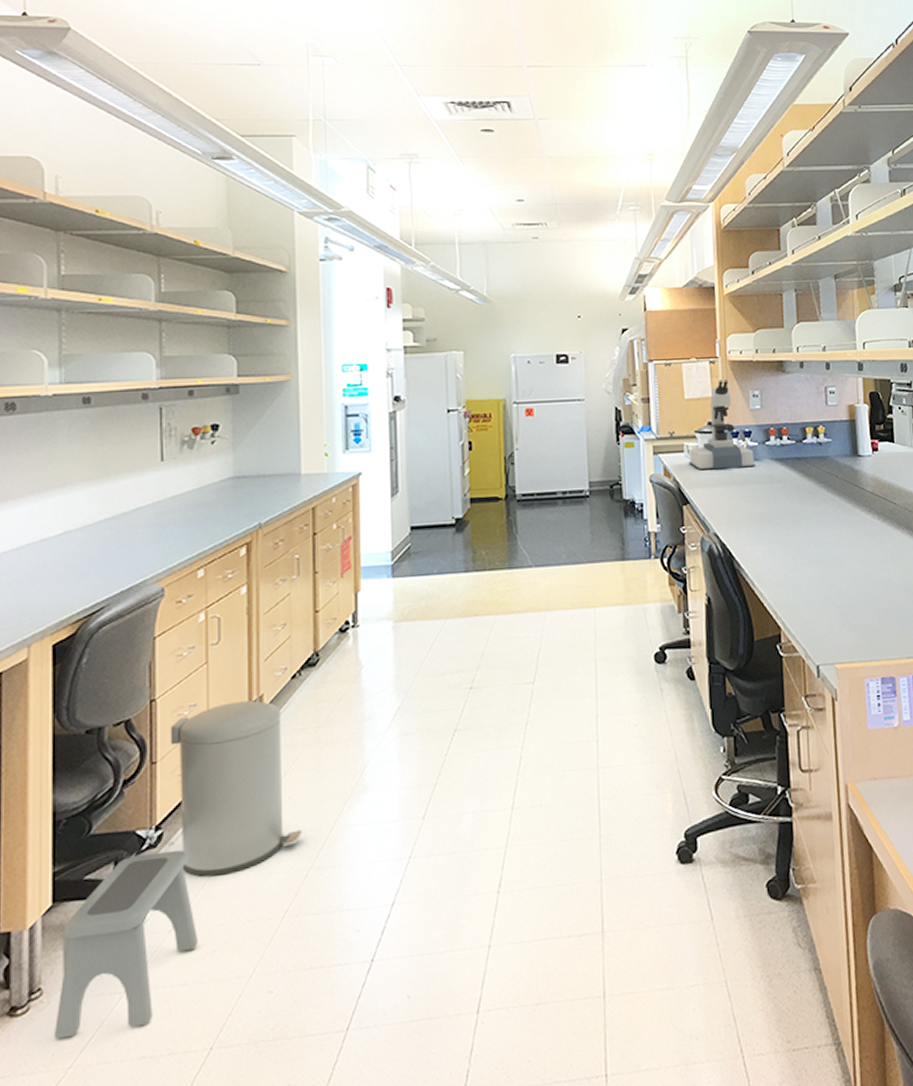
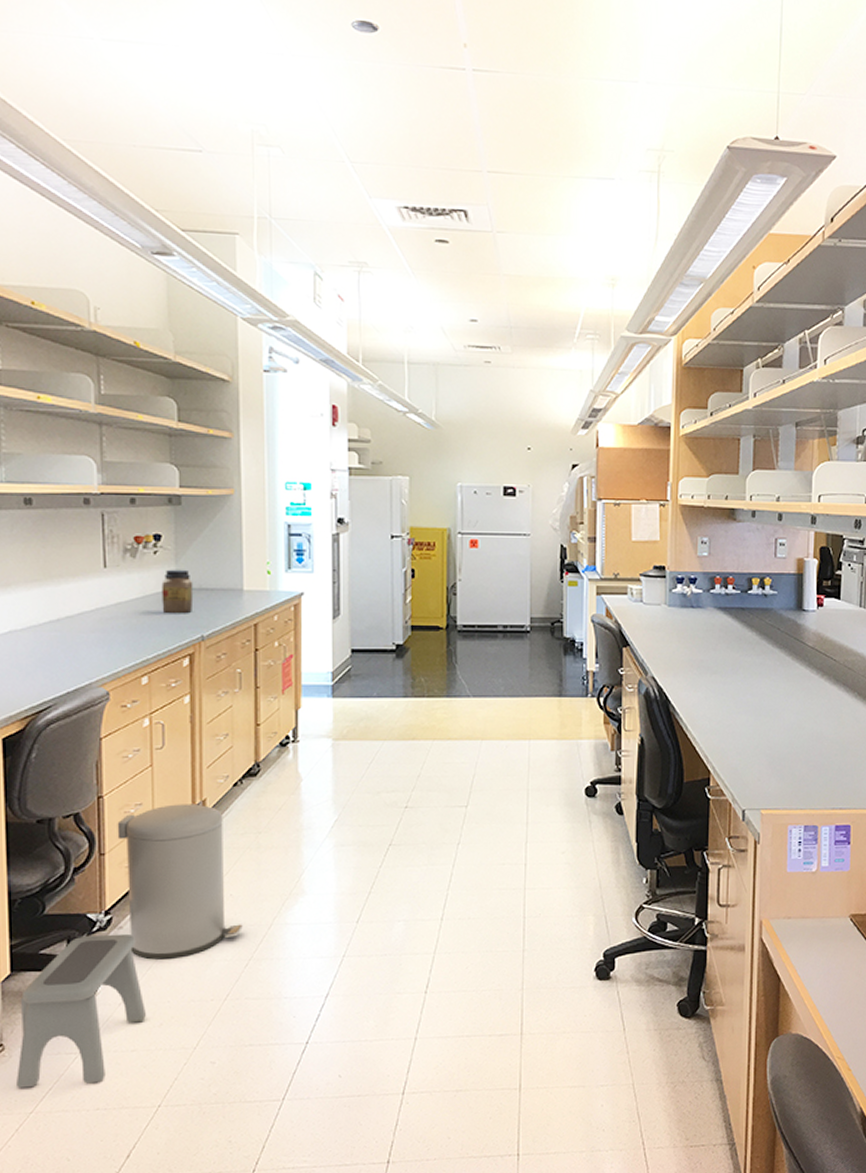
jar: none [219,457,251,504] -> present [161,569,194,614]
microscope: present [688,379,756,471] -> none [631,524,699,614]

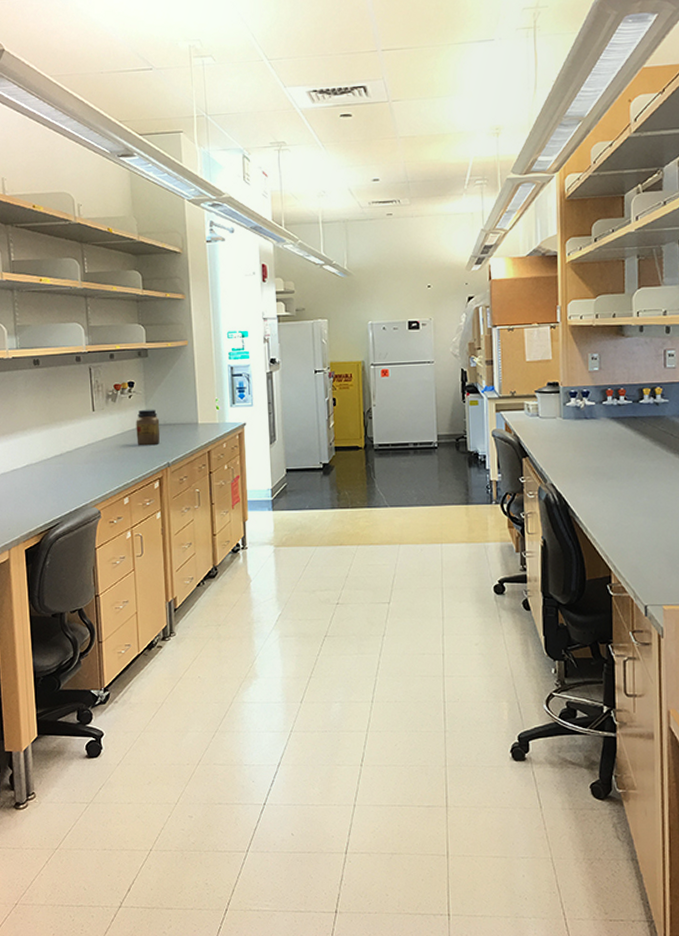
step stool: present [15,933,146,1088] -> none [44,707,138,829]
pedal bin: present [117,804,243,960] -> none [110,601,209,729]

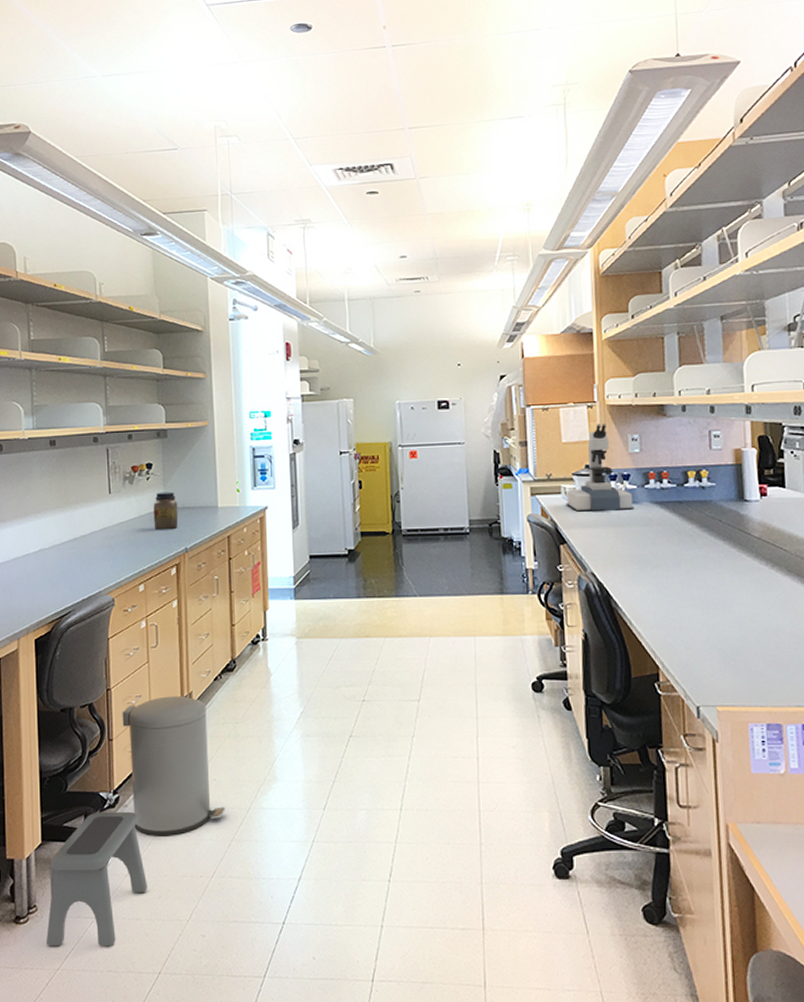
step stool: none [44,707,138,829] -> present [45,811,147,947]
pedal bin: none [110,601,209,729] -> present [122,696,225,836]
microscope: none [528,343,593,427] -> present [566,423,635,512]

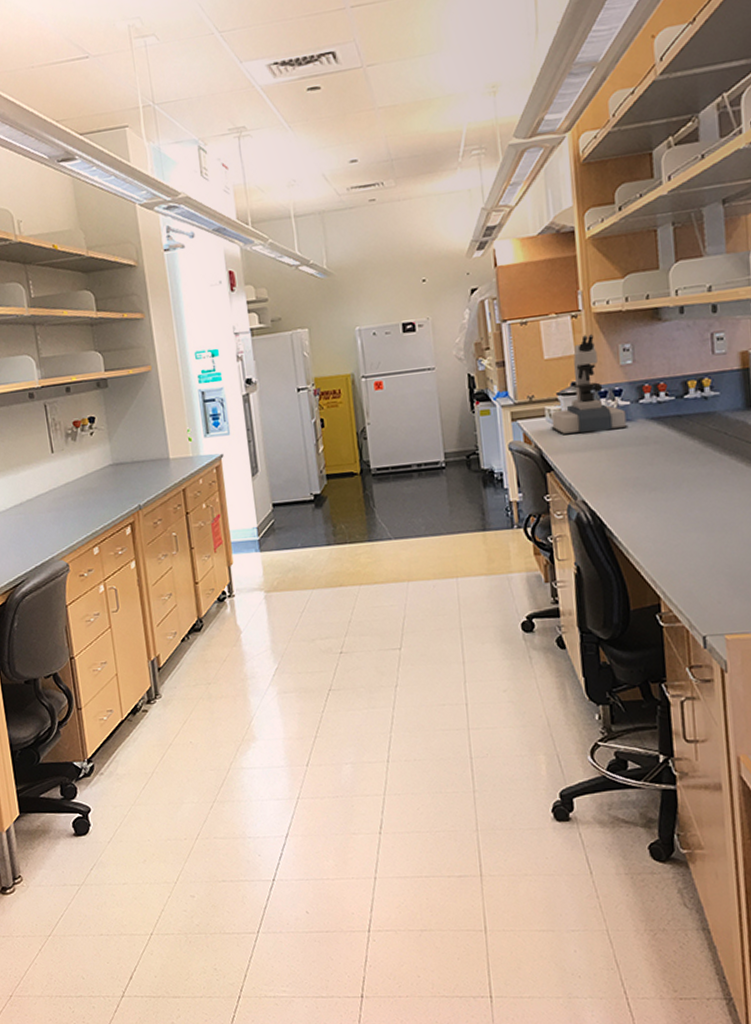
step stool: present [45,811,147,947] -> none [30,779,131,914]
pedal bin: present [122,696,225,836] -> none [88,659,204,802]
jar: present [153,491,179,531] -> none [100,445,129,489]

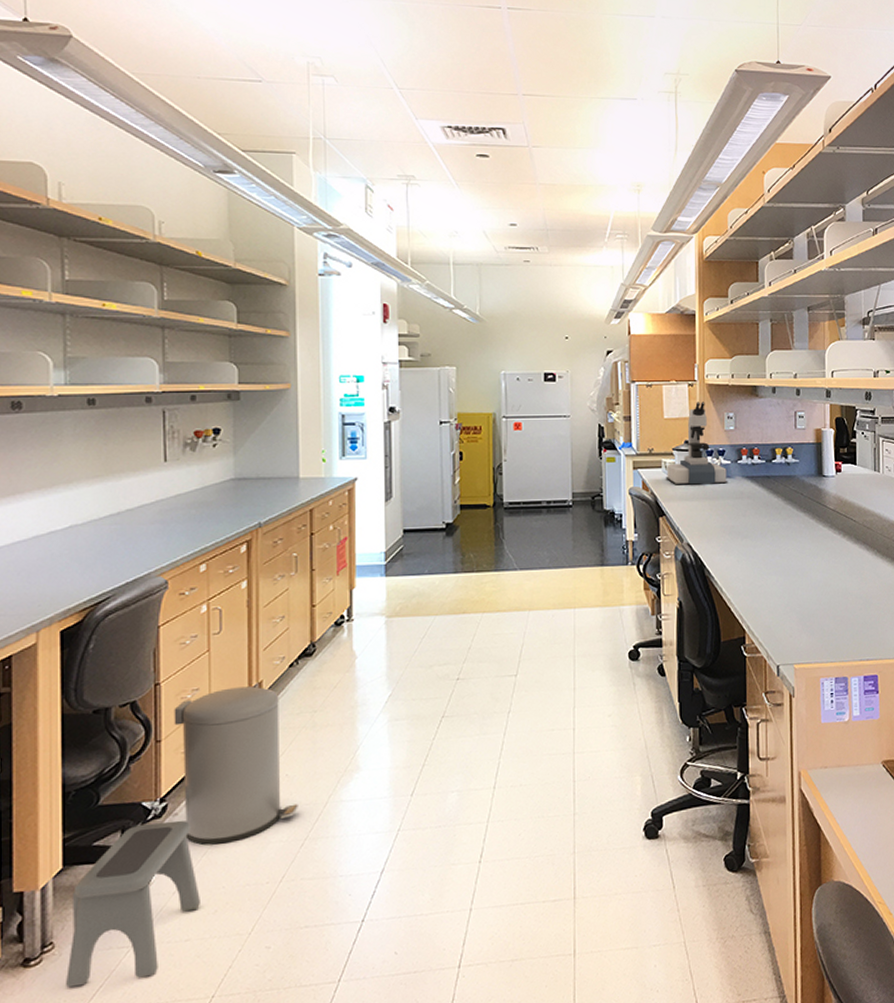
step stool: none [30,779,131,914] -> present [65,820,200,988]
pedal bin: none [88,659,204,802] -> present [174,686,298,845]

